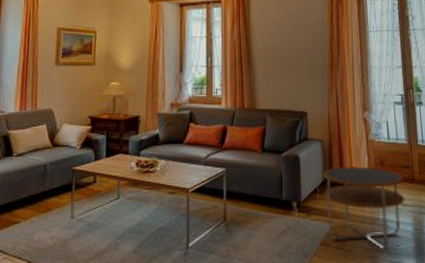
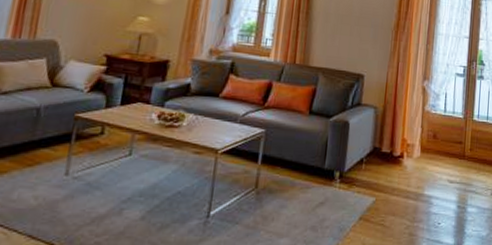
side table: present [324,166,405,251] -> none [369,137,454,228]

